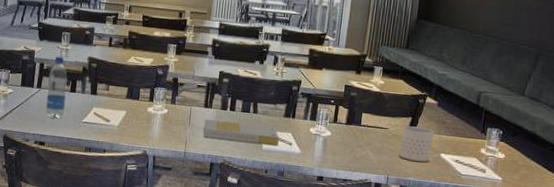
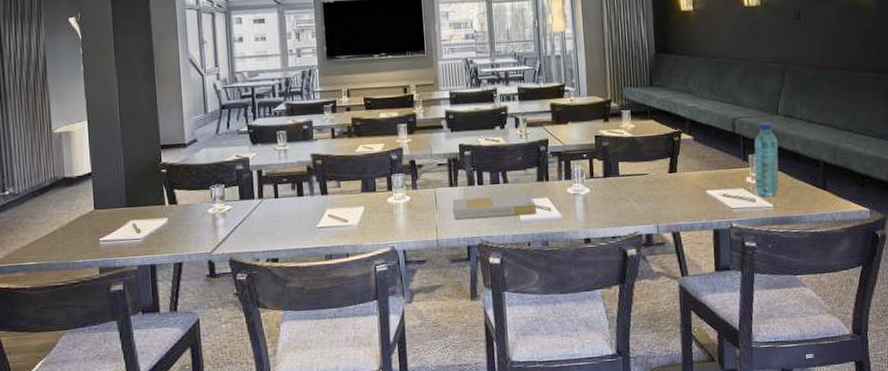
bottle: present [45,56,68,119] -> none [269,159,295,230]
mug: present [399,126,443,163] -> none [663,166,708,205]
water bottle: none [487,101,519,171] -> present [754,122,779,197]

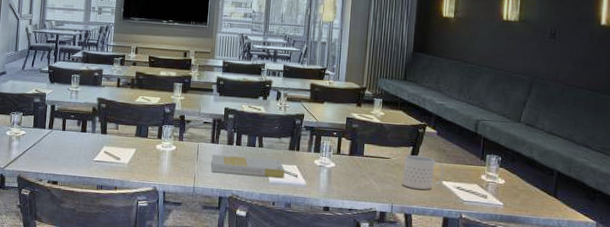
mug: none [663,166,708,205] -> present [402,155,444,191]
water bottle: present [754,122,779,197] -> none [488,128,517,196]

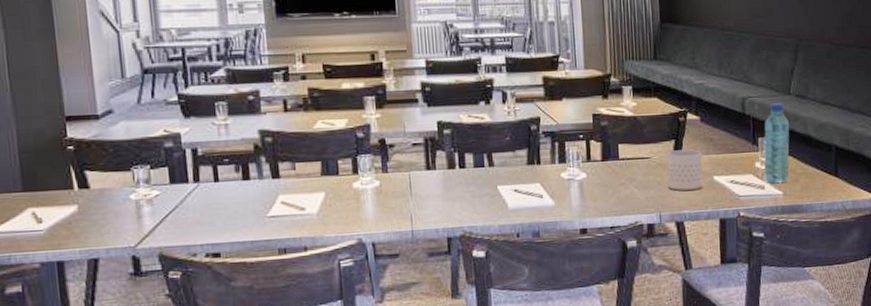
book: present [211,154,285,178] -> none [430,179,526,208]
water bottle: none [488,128,517,196] -> present [764,103,790,184]

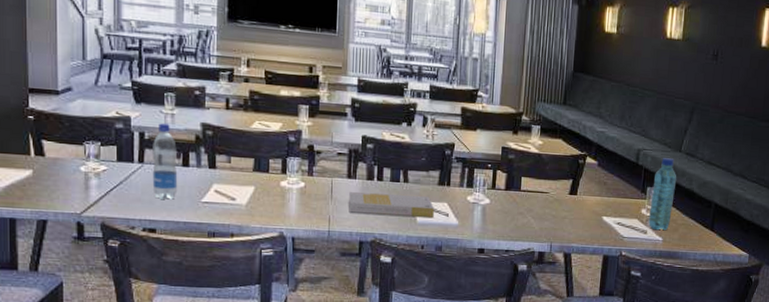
bottle: none [207,136,240,219] -> present [152,123,178,200]
book: none [430,179,526,208] -> present [349,191,434,217]
mug: present [666,149,714,192] -> none [561,189,605,227]

